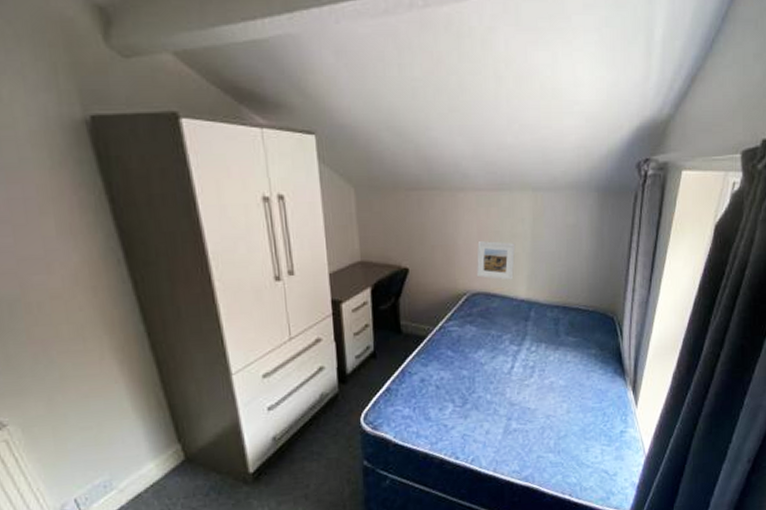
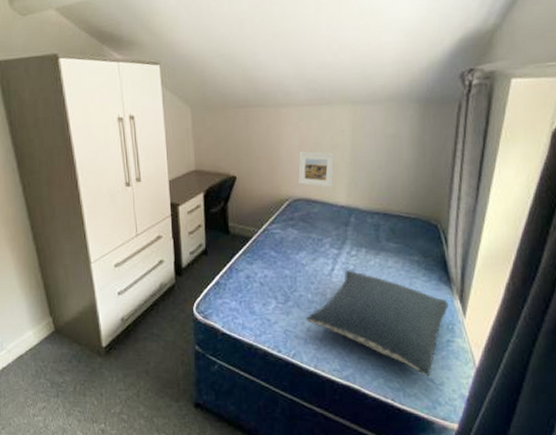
pillow: none [485,367,622,469] -> present [306,270,449,377]

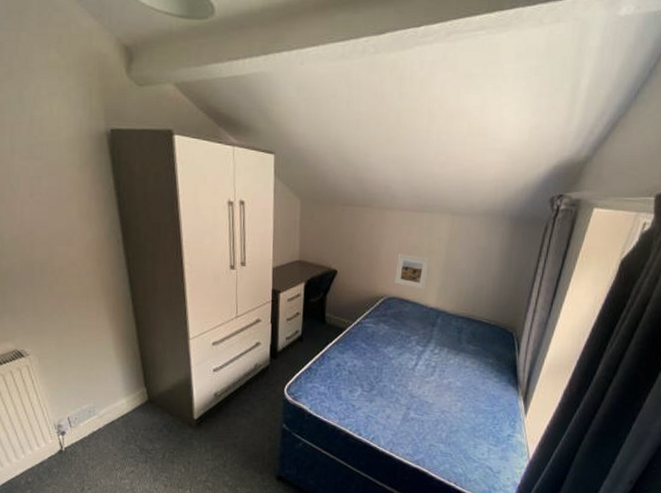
pillow: present [306,270,449,377] -> none [387,366,514,465]

